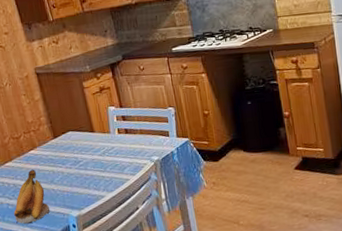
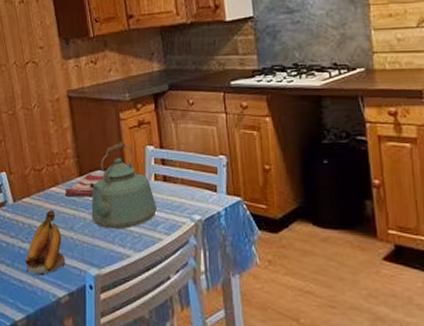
dish towel: none [42,133,77,157] -> present [64,173,106,197]
kettle: none [63,106,122,178] -> present [89,142,157,230]

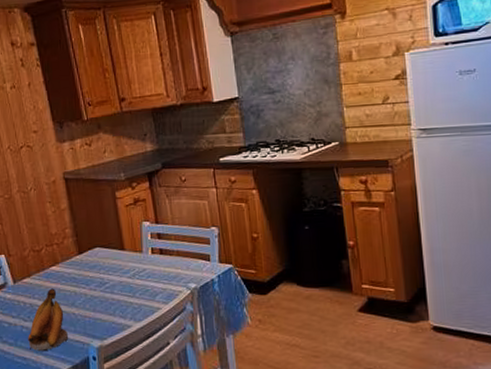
dish towel: present [64,173,106,197] -> none [64,250,105,275]
kettle: present [89,142,157,230] -> none [89,219,154,302]

